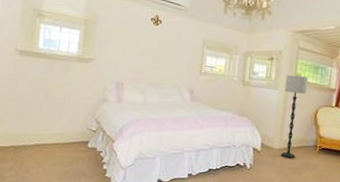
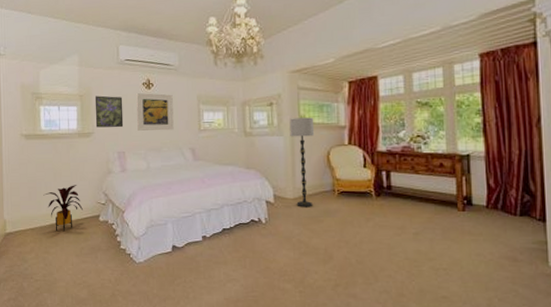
house plant: none [32,108,72,154] -> present [43,185,83,232]
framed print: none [97,23,129,59] -> present [94,95,124,128]
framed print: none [139,27,179,69] -> present [136,92,174,131]

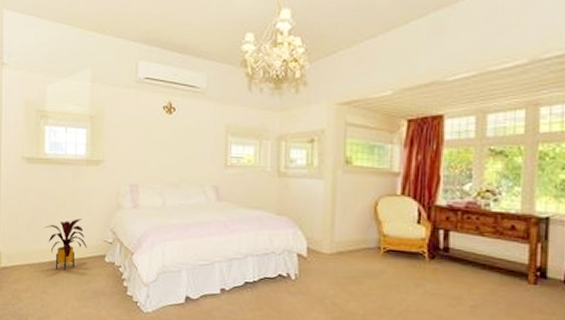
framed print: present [94,95,124,128] -> none [106,118,139,157]
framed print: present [136,92,174,131] -> none [154,117,197,164]
lamp: present [289,117,315,207] -> none [332,159,362,266]

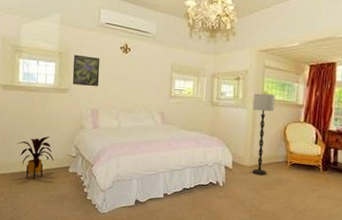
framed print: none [106,118,139,157] -> present [72,54,100,87]
lamp: none [332,159,362,266] -> present [252,93,276,175]

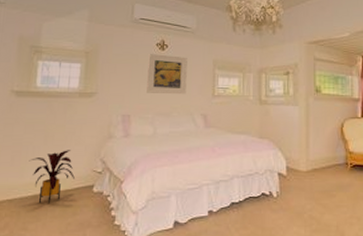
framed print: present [72,54,100,87] -> none [100,54,133,89]
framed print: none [112,55,148,94] -> present [147,53,188,95]
lamp: present [252,93,276,175] -> none [305,88,329,181]

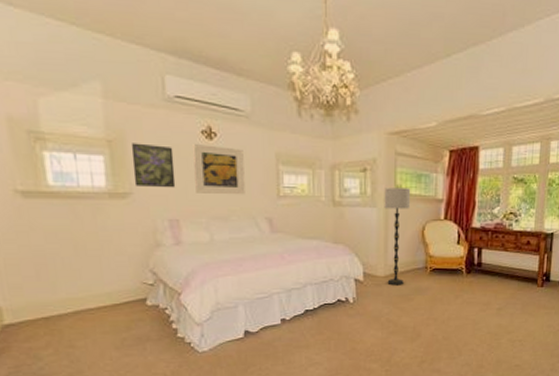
house plant: present [29,150,75,204] -> none [59,261,122,320]
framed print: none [100,54,133,89] -> present [131,143,176,188]
lamp: none [305,88,329,181] -> present [384,188,411,286]

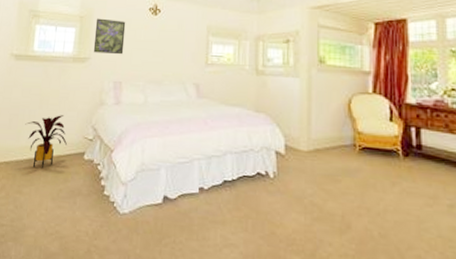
house plant: none [59,261,122,320] -> present [25,115,67,169]
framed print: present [193,143,245,195] -> none [138,18,180,62]
lamp: present [384,188,411,286] -> none [307,58,335,163]

